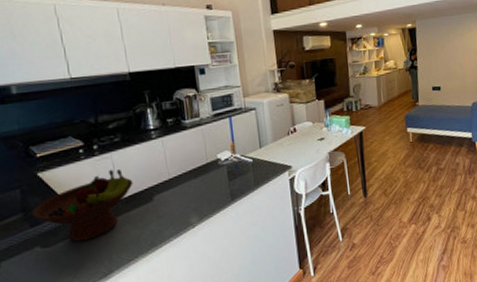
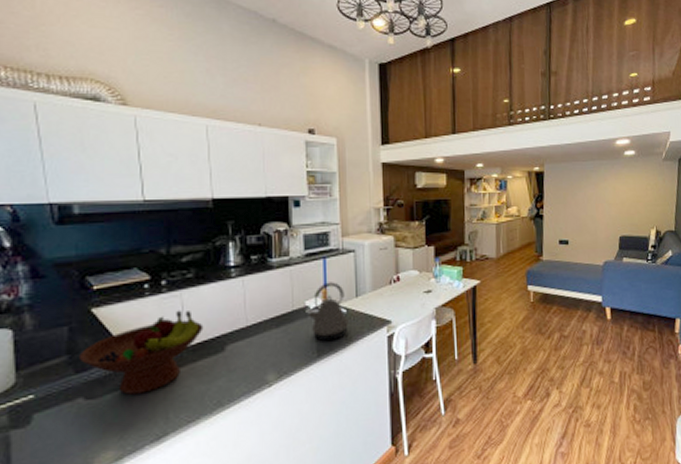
kettle: none [221,136,256,188] -> present [309,282,348,342]

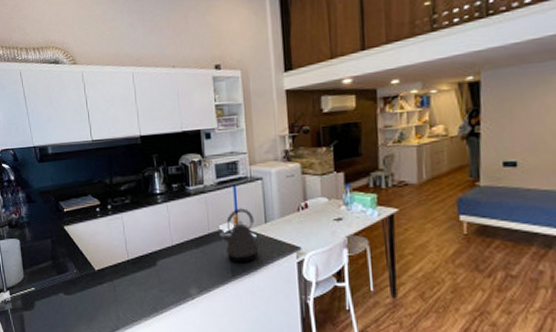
fruit bowl: present [80,310,204,395] -> none [59,229,140,294]

